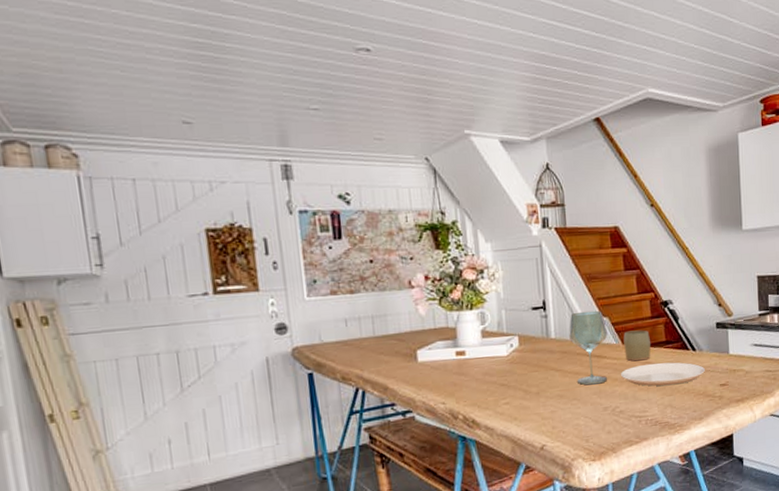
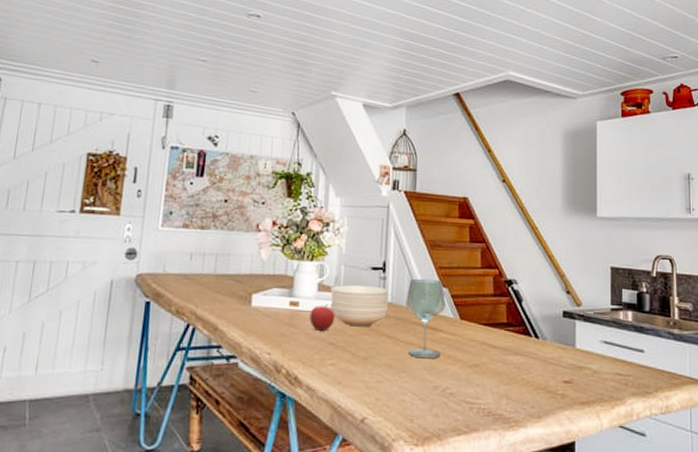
fruit: none [477,348,503,375] -> present [309,303,336,331]
bowl: none [494,325,554,366] -> present [329,285,389,327]
plate: present [620,362,706,386] -> none [454,345,548,374]
mug: present [623,330,651,361] -> none [462,306,490,341]

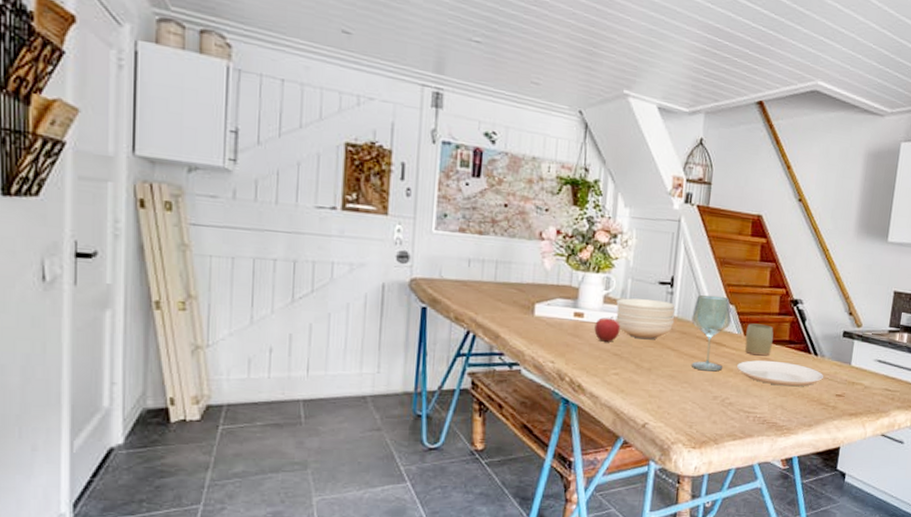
plate: none [454,345,548,374] -> present [736,360,824,387]
mug: none [462,306,490,341] -> present [745,323,774,356]

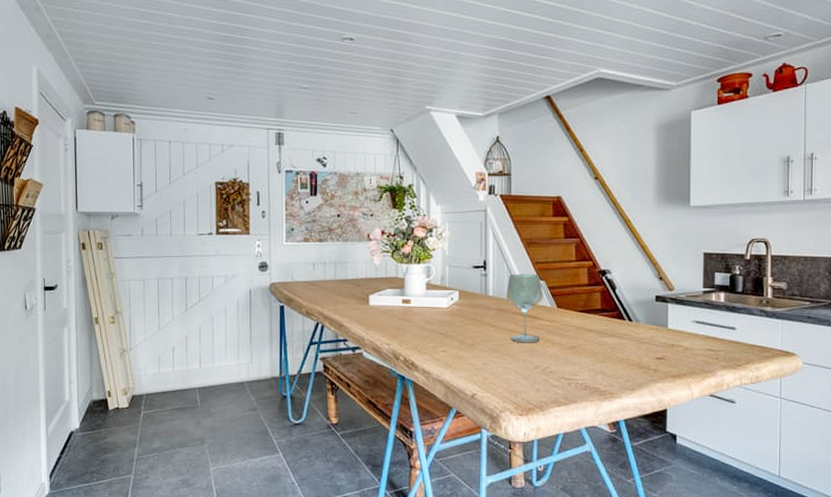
fruit: present [594,316,621,342] -> none [421,300,443,323]
bowl: present [615,298,676,340] -> none [437,282,491,318]
plate: present [736,360,824,387] -> none [553,329,642,353]
mug: present [745,323,774,356] -> none [559,296,585,325]

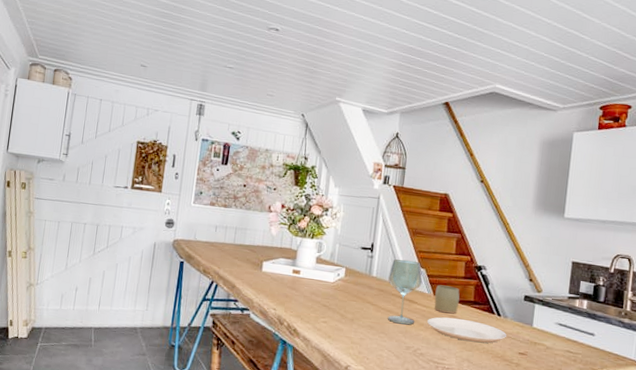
plate: none [553,329,642,353] -> present [426,317,507,343]
mug: none [559,296,585,325] -> present [434,285,460,314]

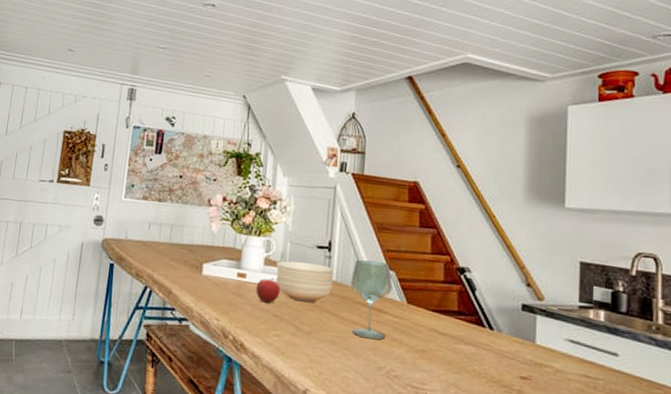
fruit: none [308,274,330,295] -> present [256,277,281,303]
bowl: none [325,259,375,295] -> present [275,260,334,303]
plate: present [426,317,507,343] -> none [400,330,504,364]
mug: present [434,285,460,314] -> none [408,290,440,327]

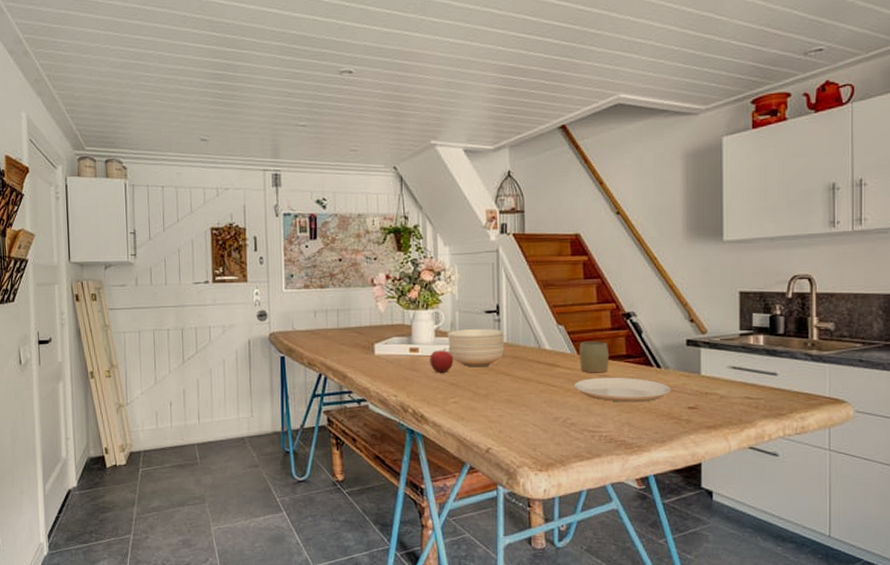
wine glass: present [349,259,393,340] -> none [520,318,562,393]
plate: none [400,330,504,364] -> present [573,377,672,402]
mug: none [408,290,440,327] -> present [579,341,609,373]

